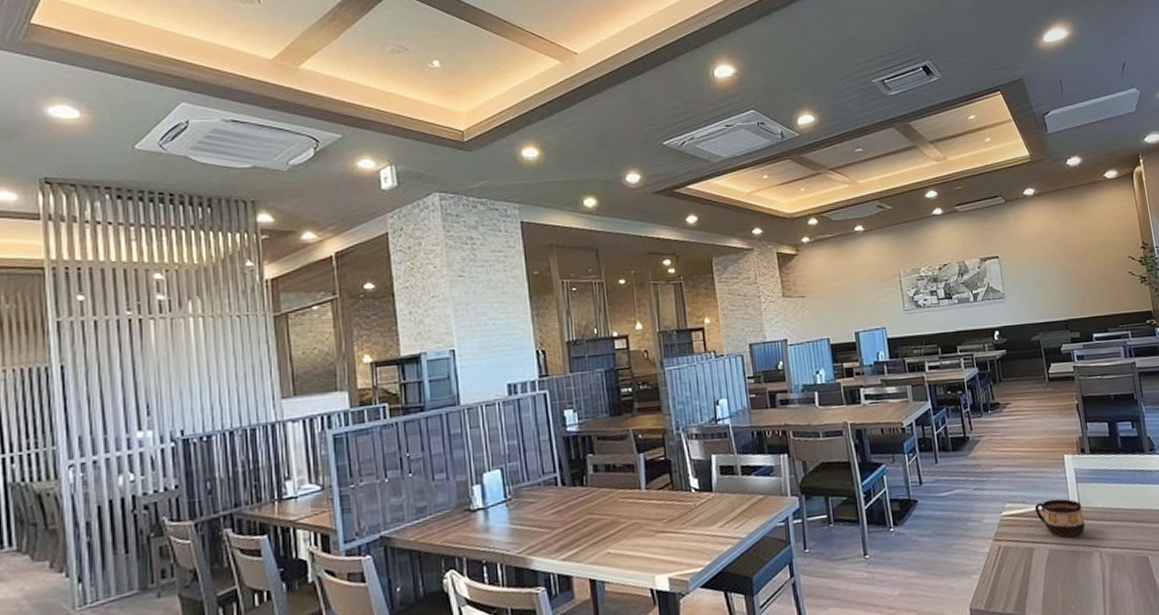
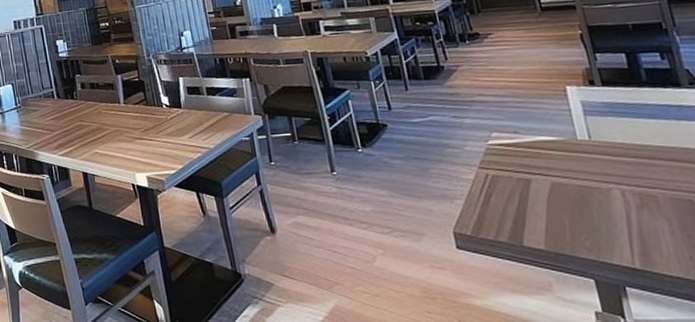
cup: present [1034,498,1086,537] -> none [529,131,600,170]

